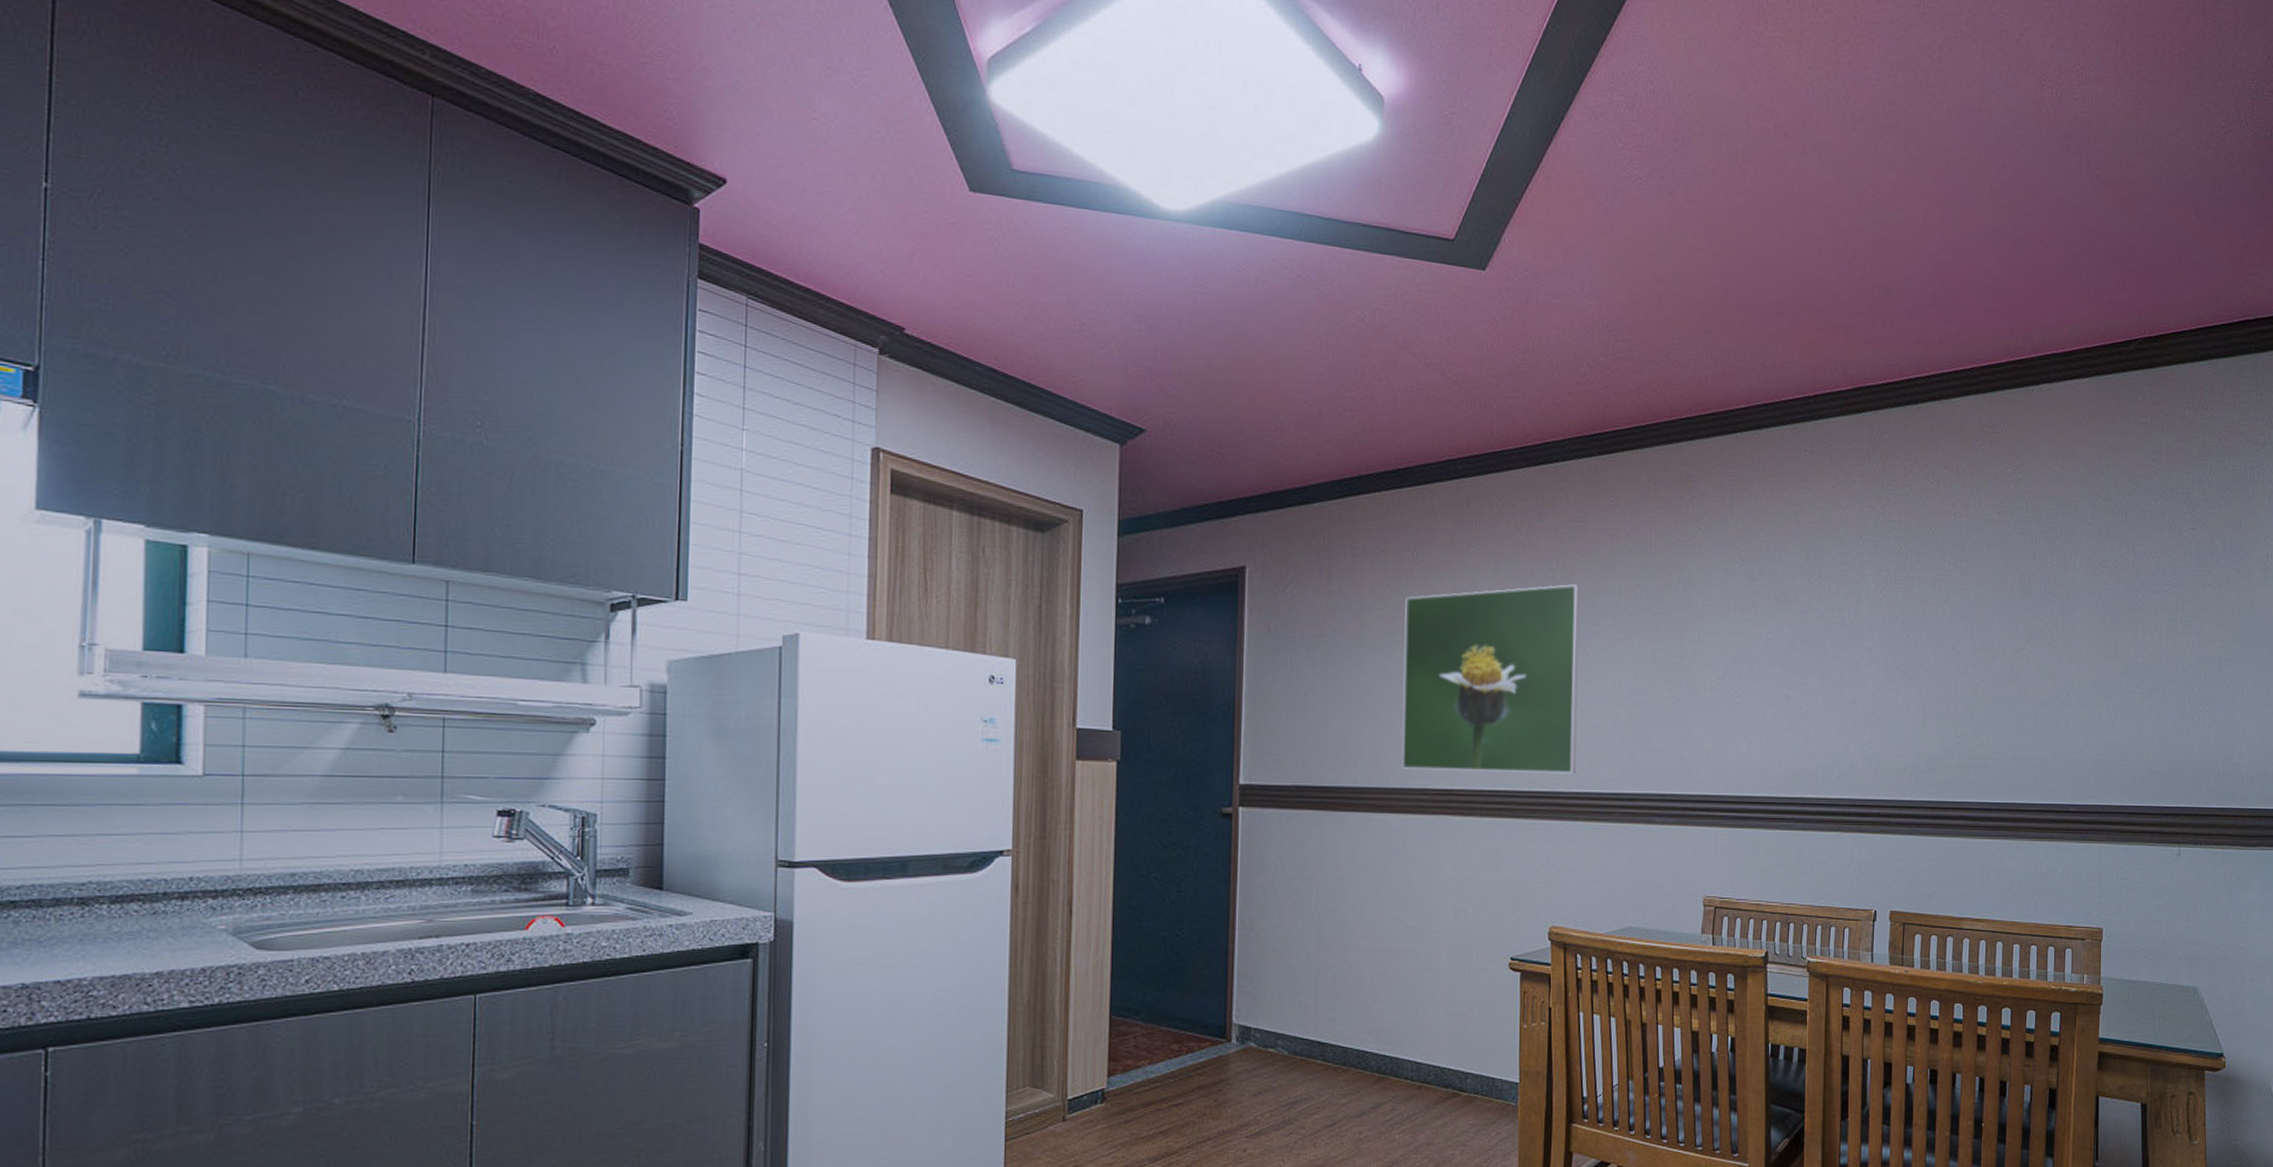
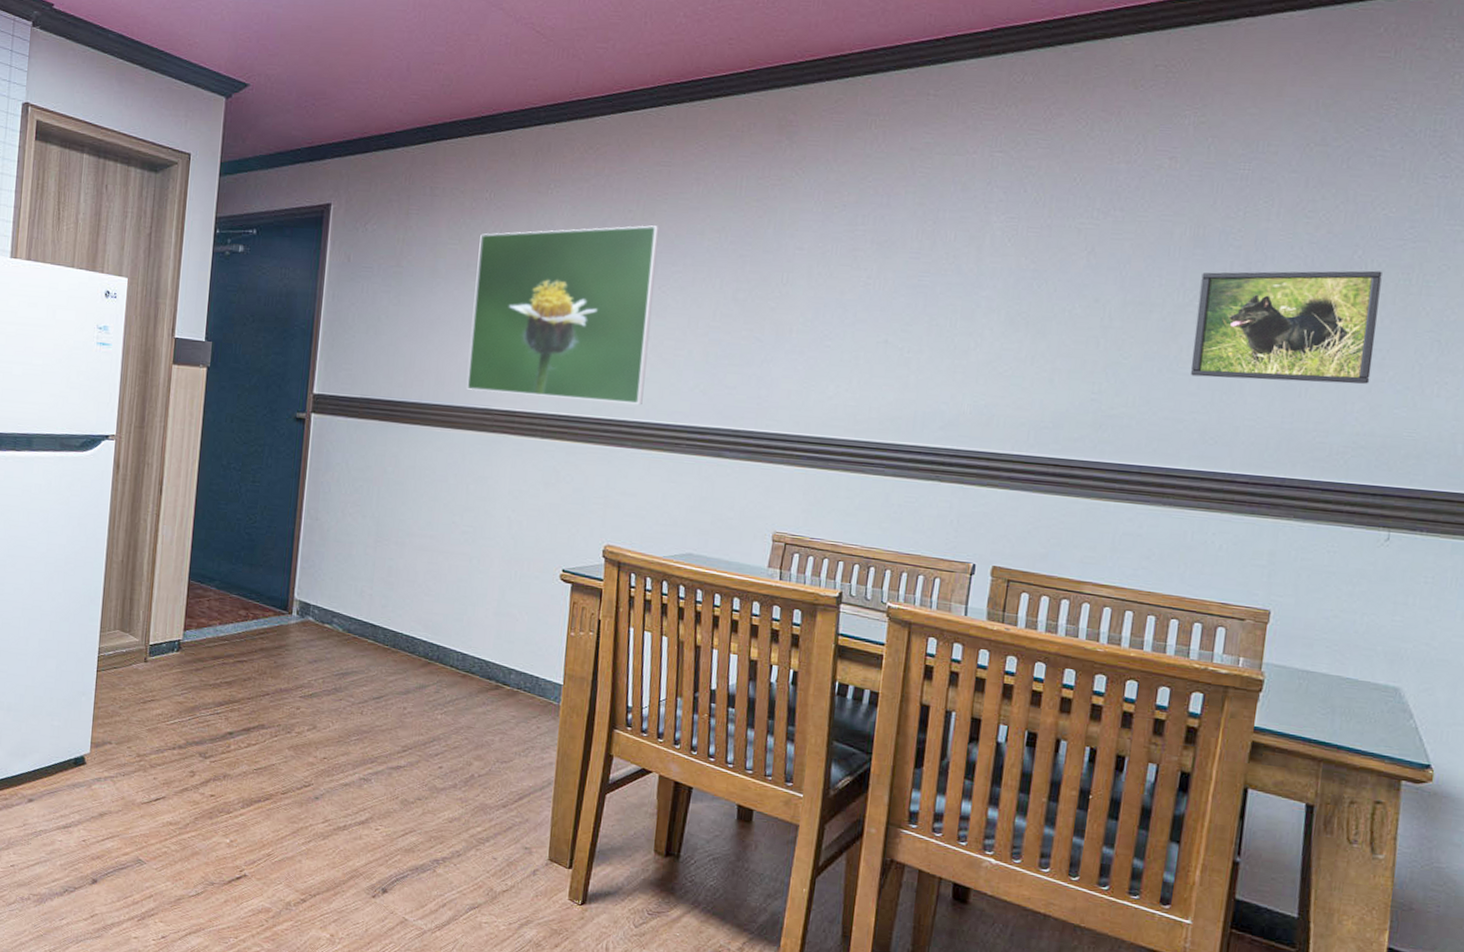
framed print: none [2028,613,2157,716] -> present [1191,270,1383,384]

